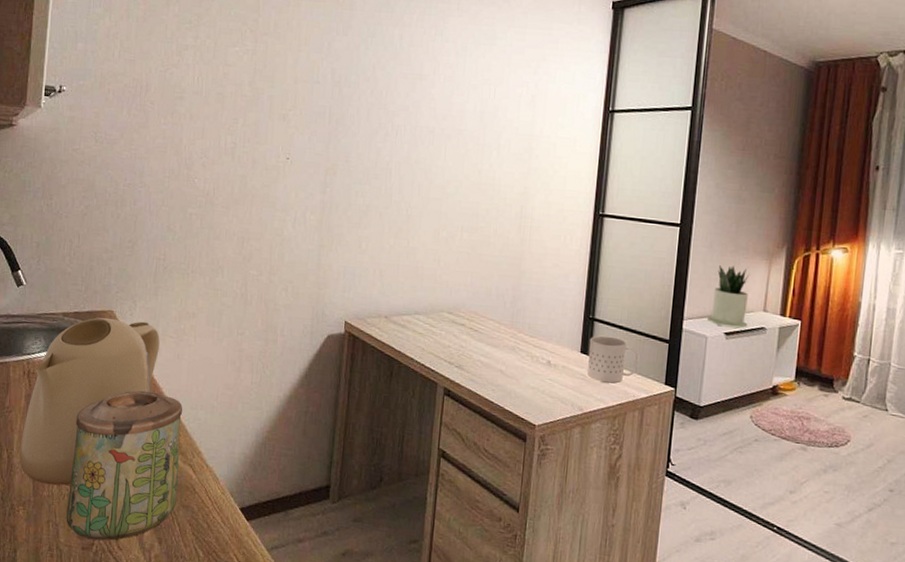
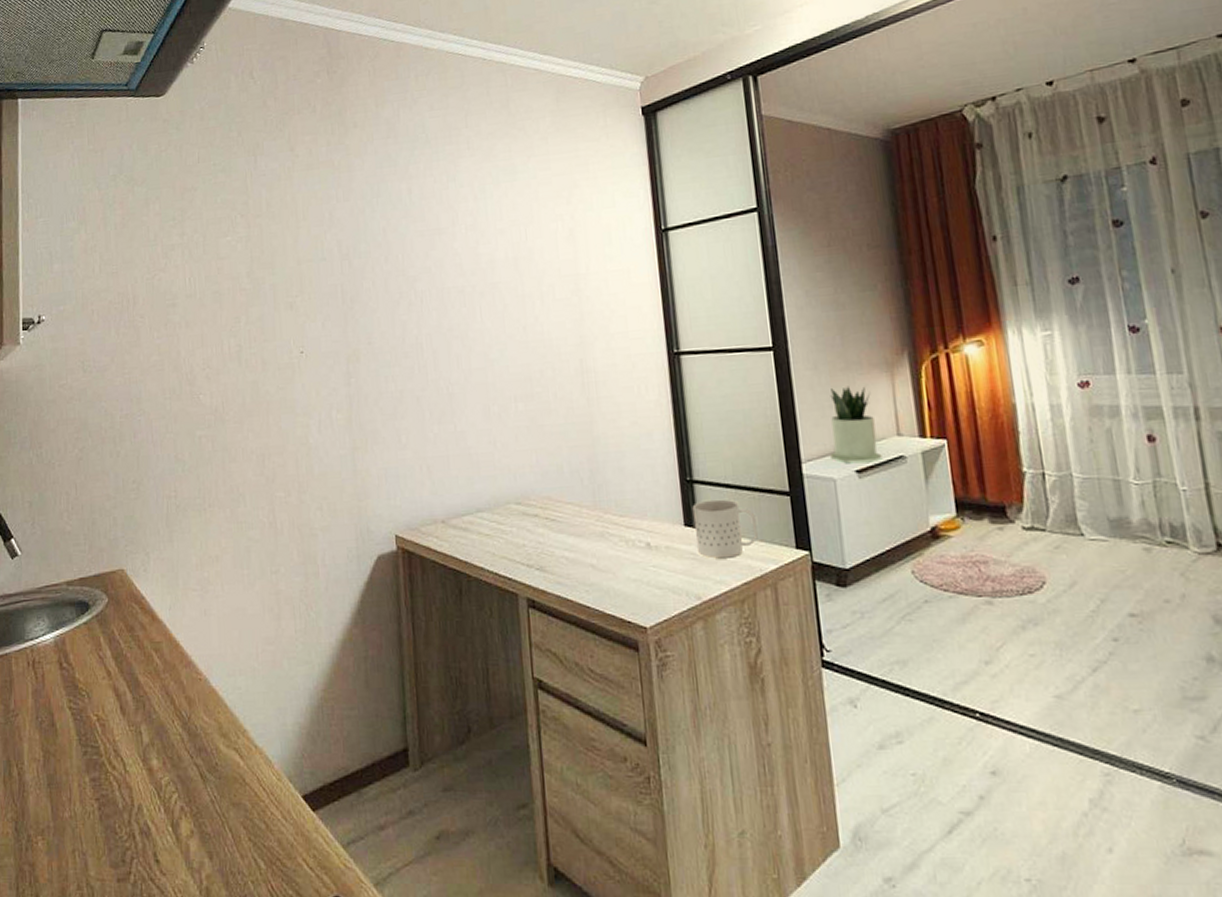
kettle: present [19,317,160,486] -> none [31,576,182,802]
canister: present [66,390,182,541] -> none [94,662,224,867]

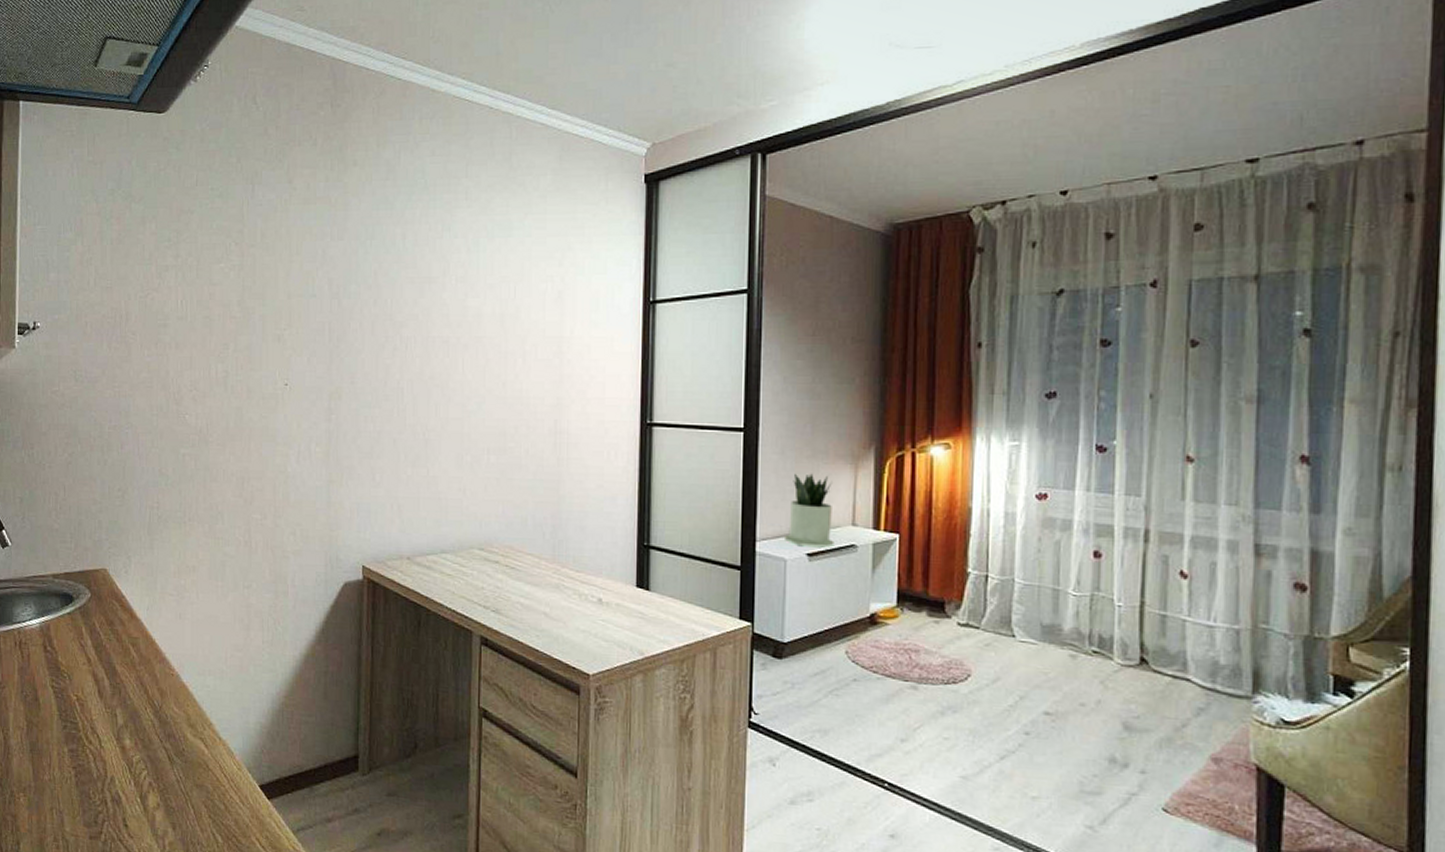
mug: present [692,499,758,559] -> none [645,565,705,621]

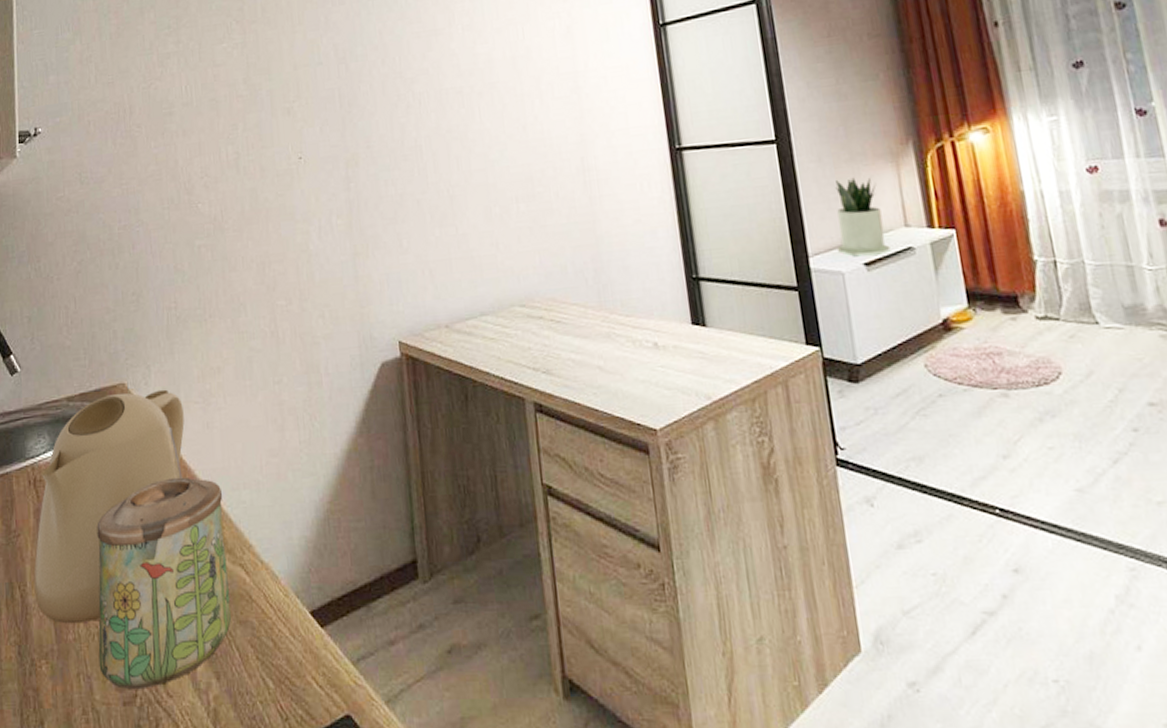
kettle: none [16,577,159,768] -> present [33,389,185,624]
canister: none [70,656,189,828] -> present [96,477,231,690]

